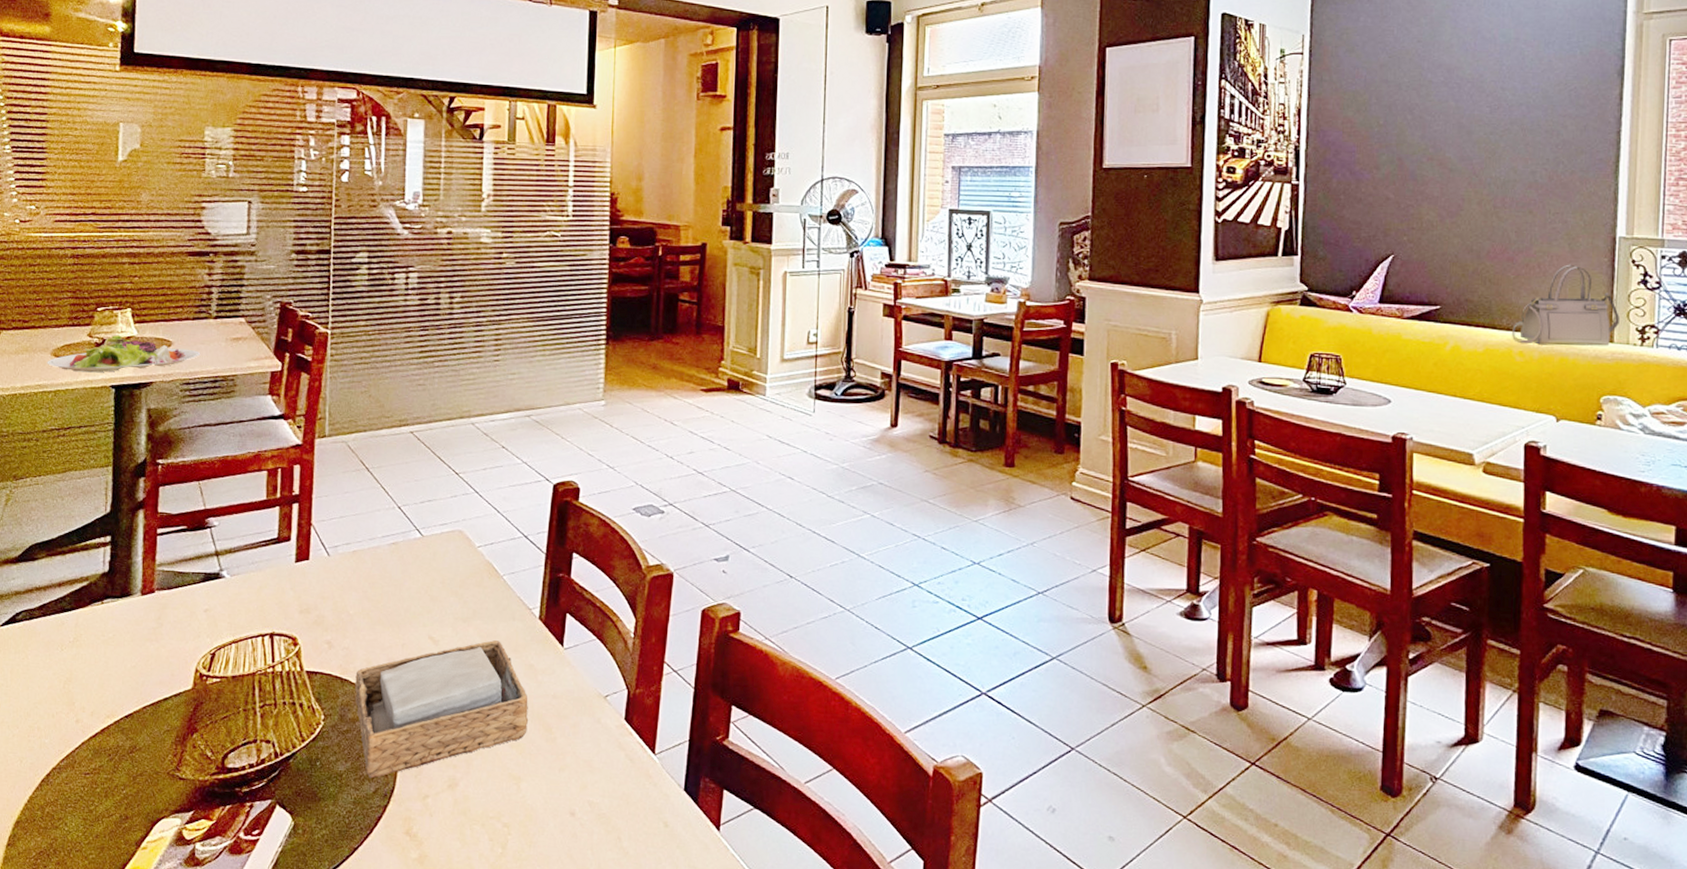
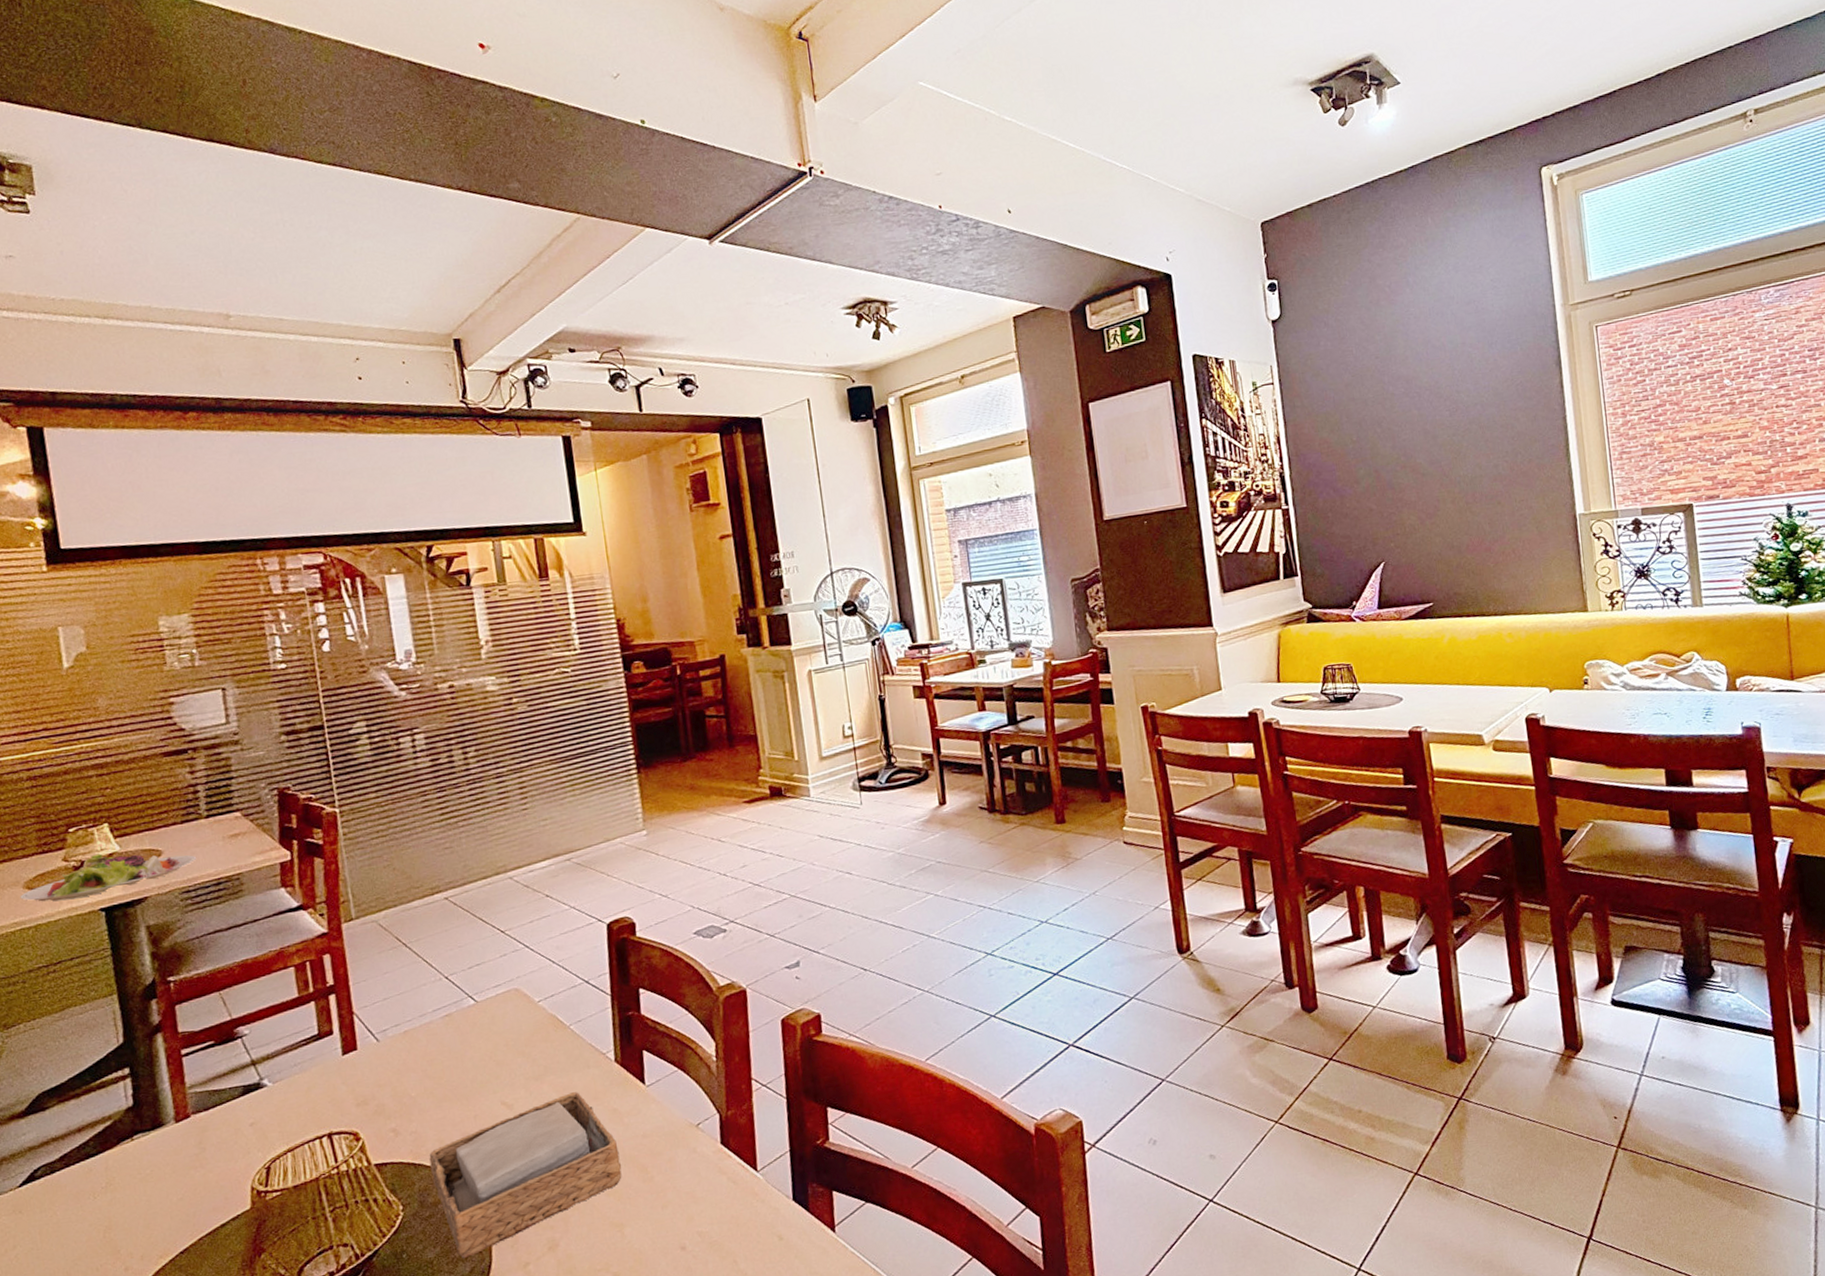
handbag: present [1512,264,1619,346] -> none [1499,546,1590,627]

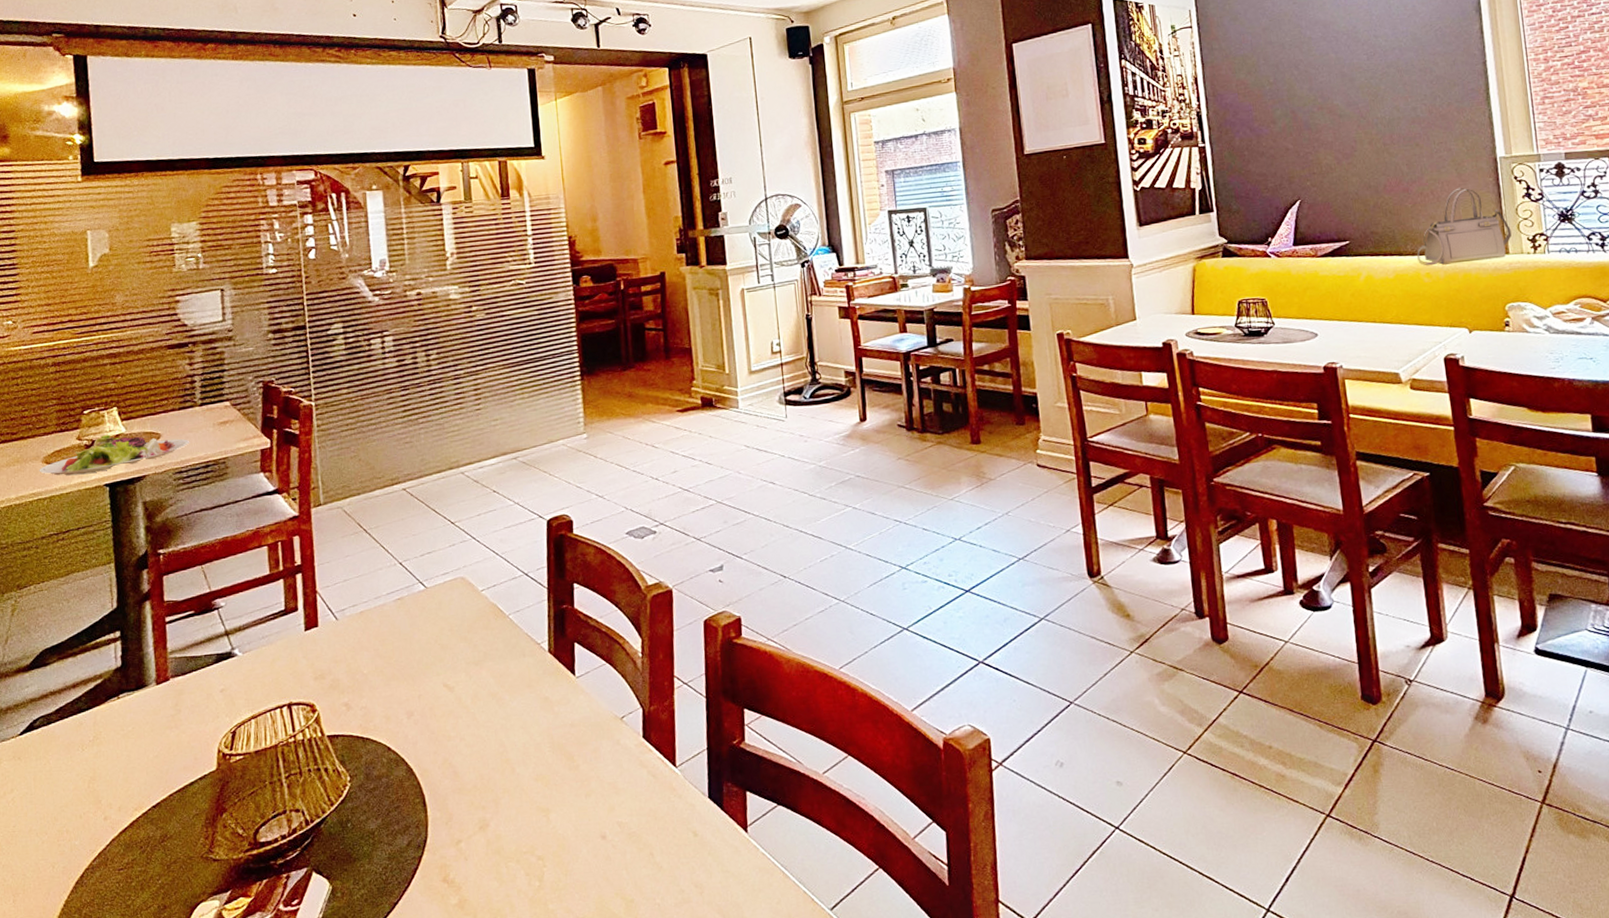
napkin holder: present [429,1092,622,1259] -> none [376,679,550,832]
handbag: none [1499,546,1590,627] -> present [1417,187,1512,266]

